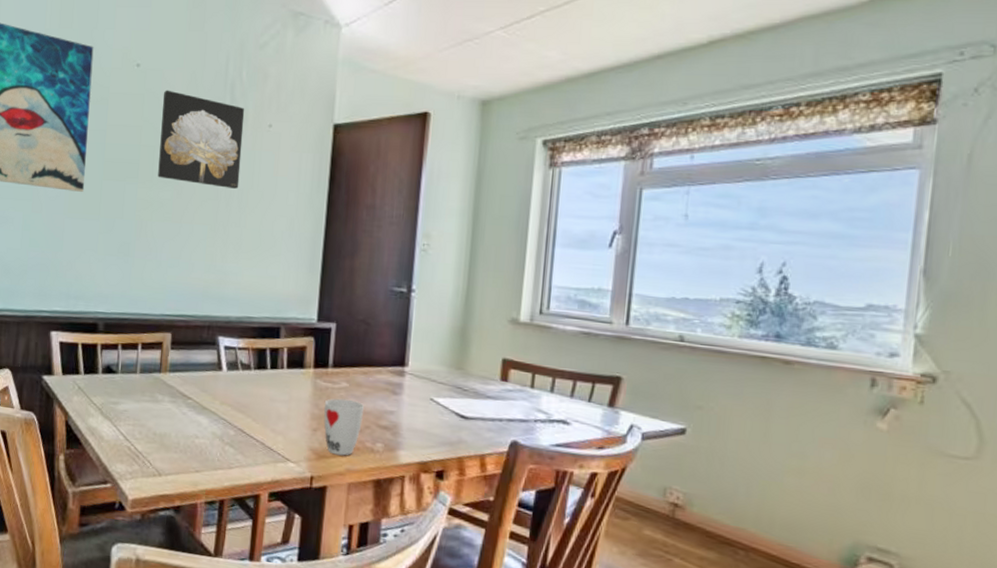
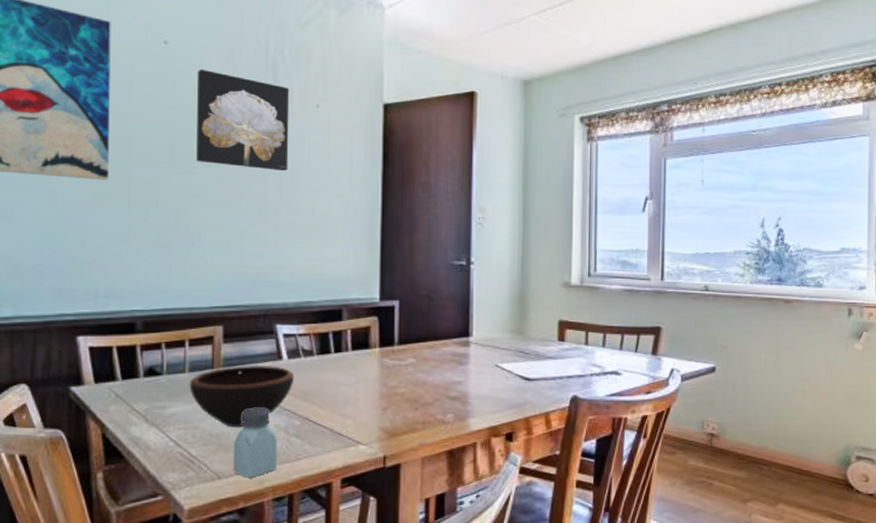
bowl: none [139,372,232,431] -> present [189,365,295,428]
saltshaker: none [172,414,213,479] -> present [234,409,277,478]
cup: present [323,398,365,456] -> none [392,374,433,431]

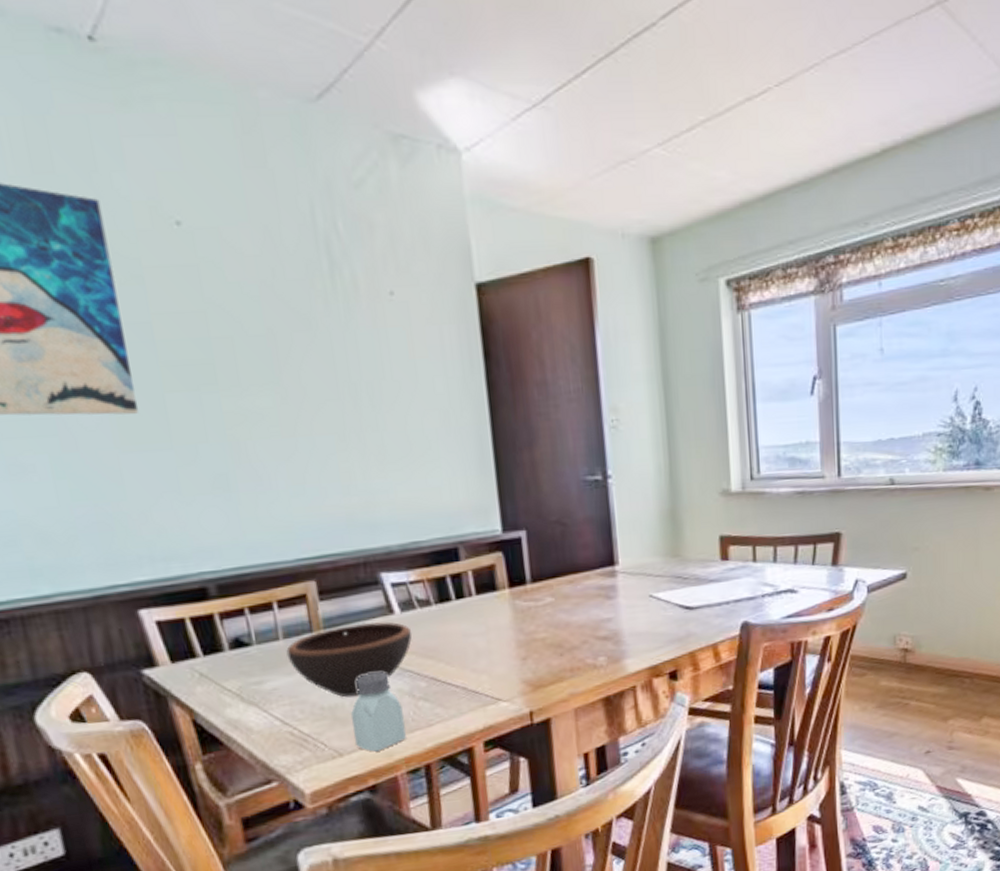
wall art: present [196,69,290,171] -> none [227,255,366,383]

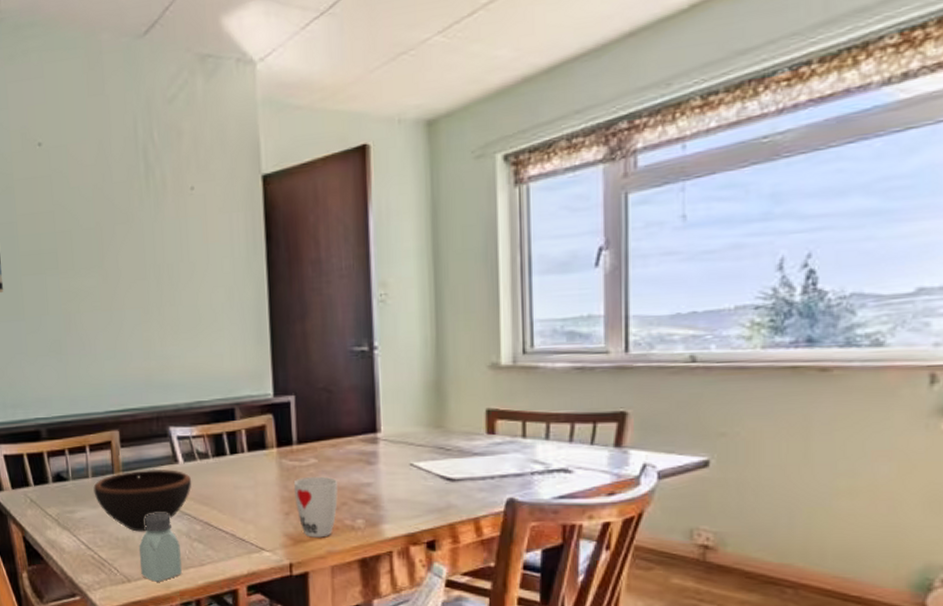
cup: none [529,615,578,681] -> present [293,476,338,538]

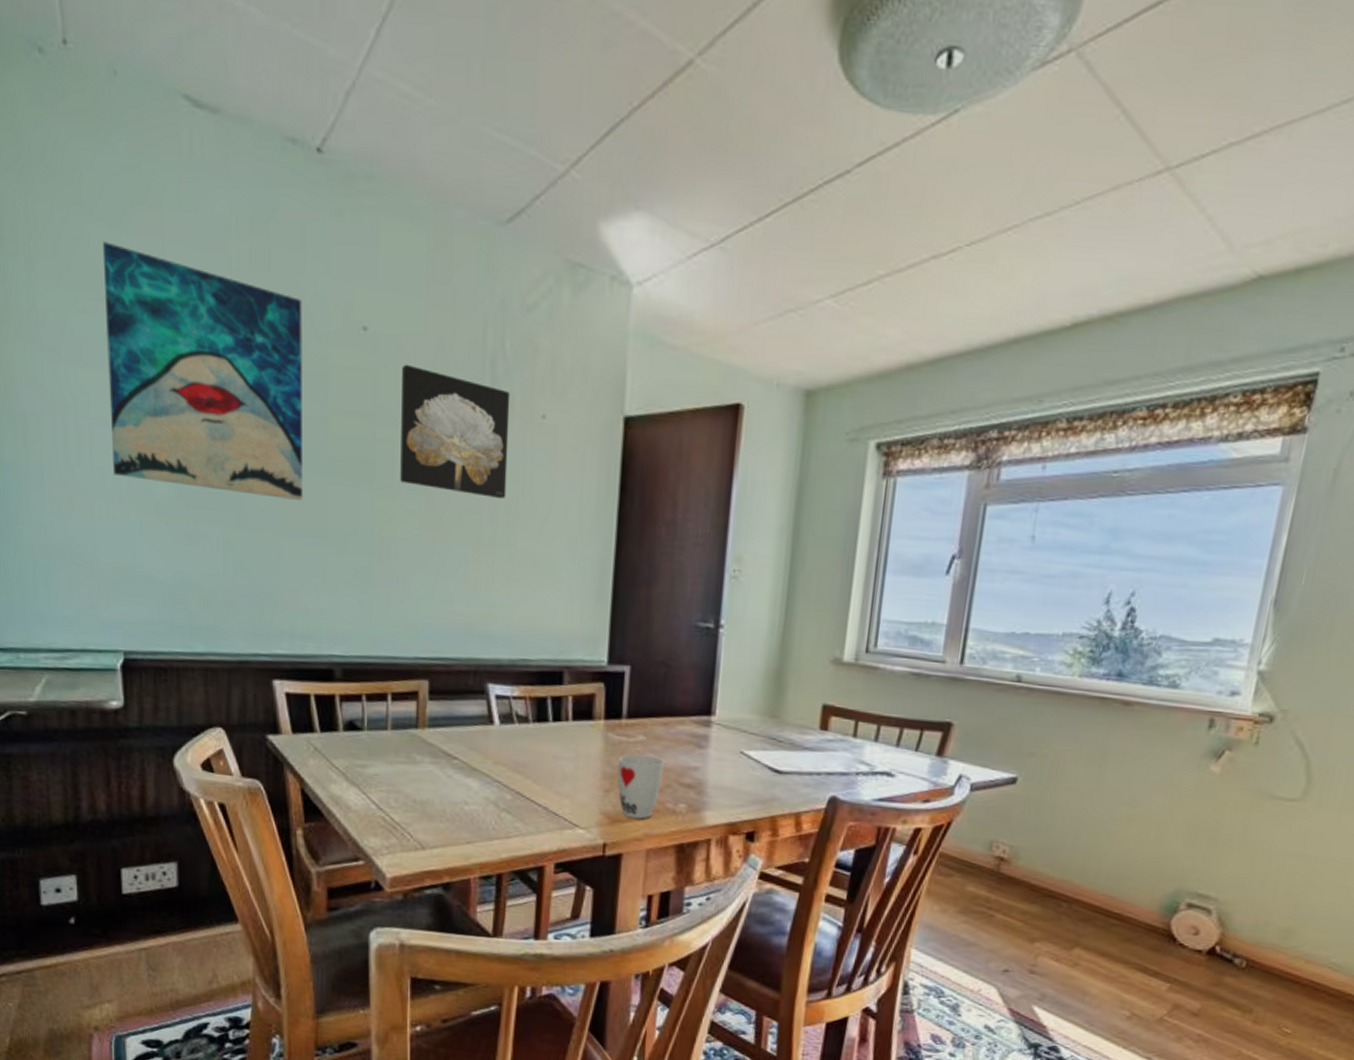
wall art: none [71,166,168,265] -> present [400,364,511,498]
bowl: present [93,468,192,532] -> none [392,727,507,796]
saltshaker: present [139,513,182,582] -> none [438,776,486,852]

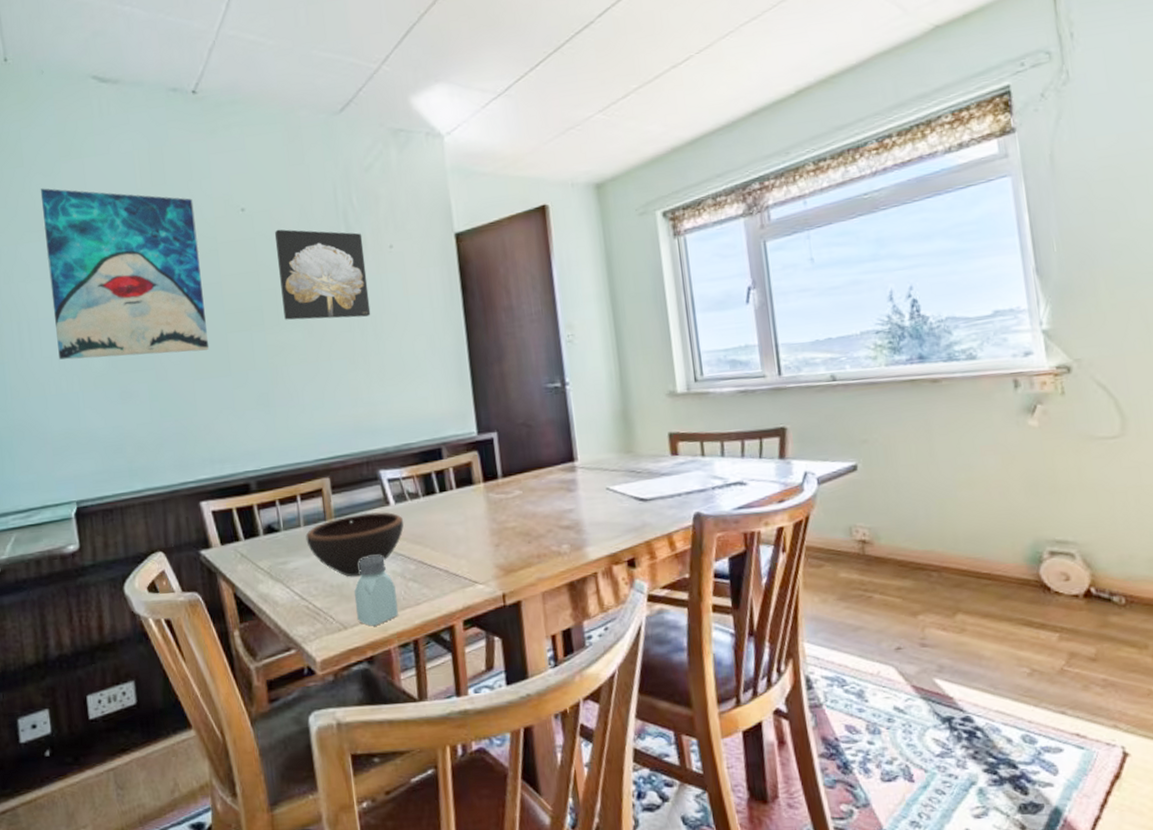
bowl: none [392,727,507,796] -> present [305,512,404,577]
saltshaker: none [438,776,486,852] -> present [354,555,398,626]
cup: present [617,754,665,819] -> none [501,506,544,566]

